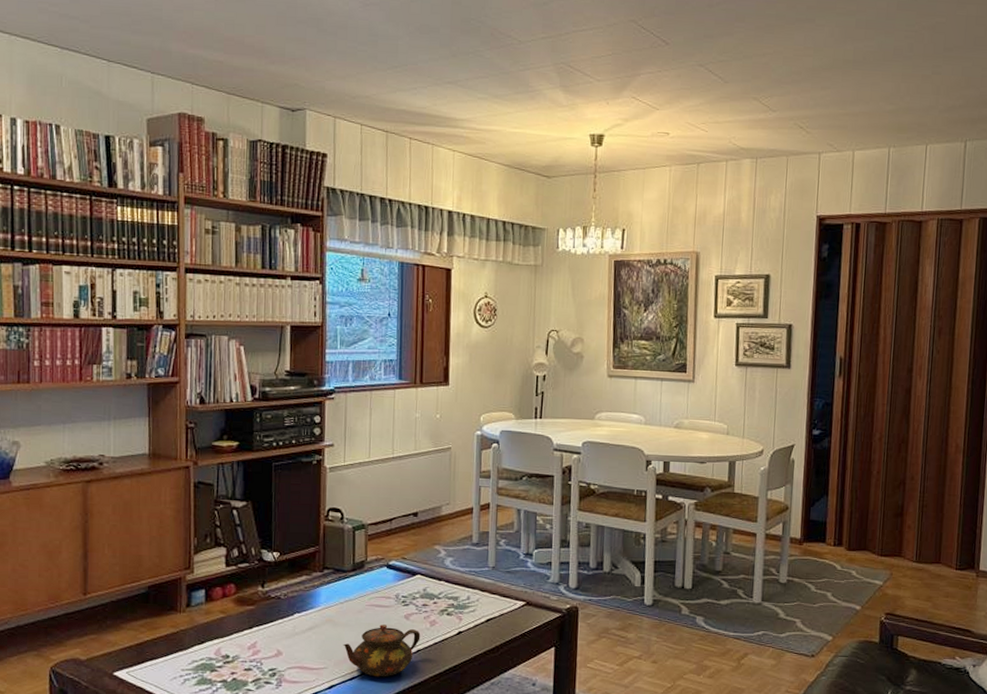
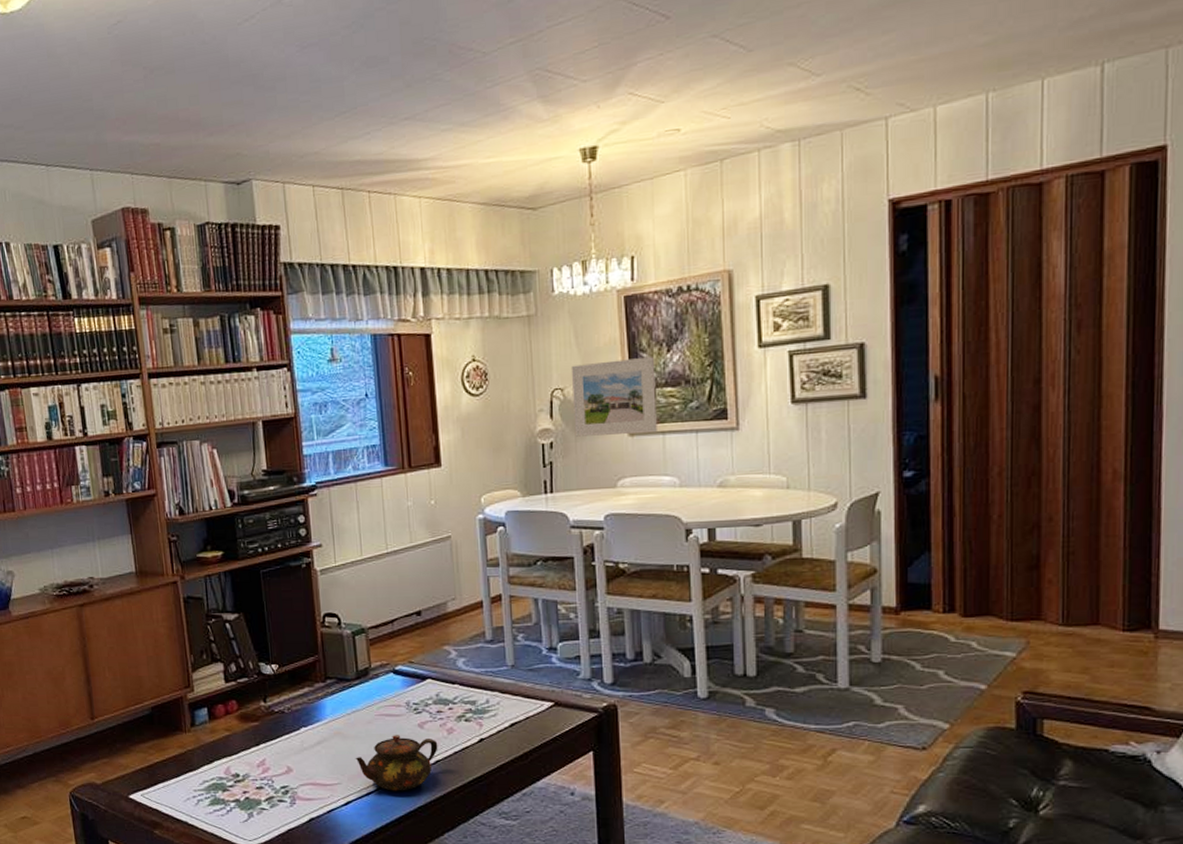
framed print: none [564,312,633,377] -> present [570,356,657,437]

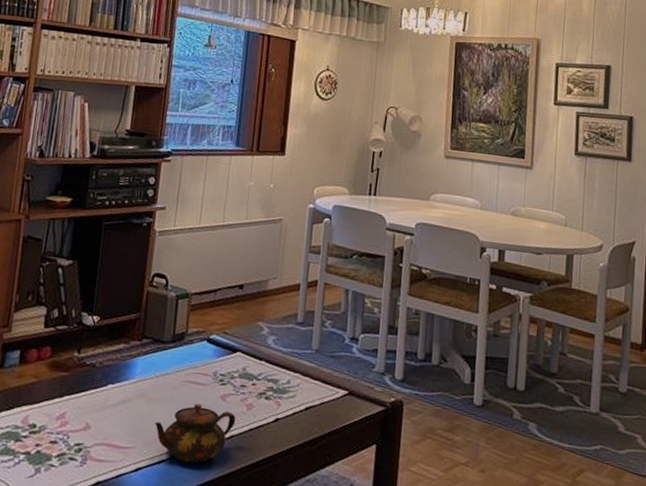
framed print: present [570,356,657,437] -> none [401,90,473,159]

